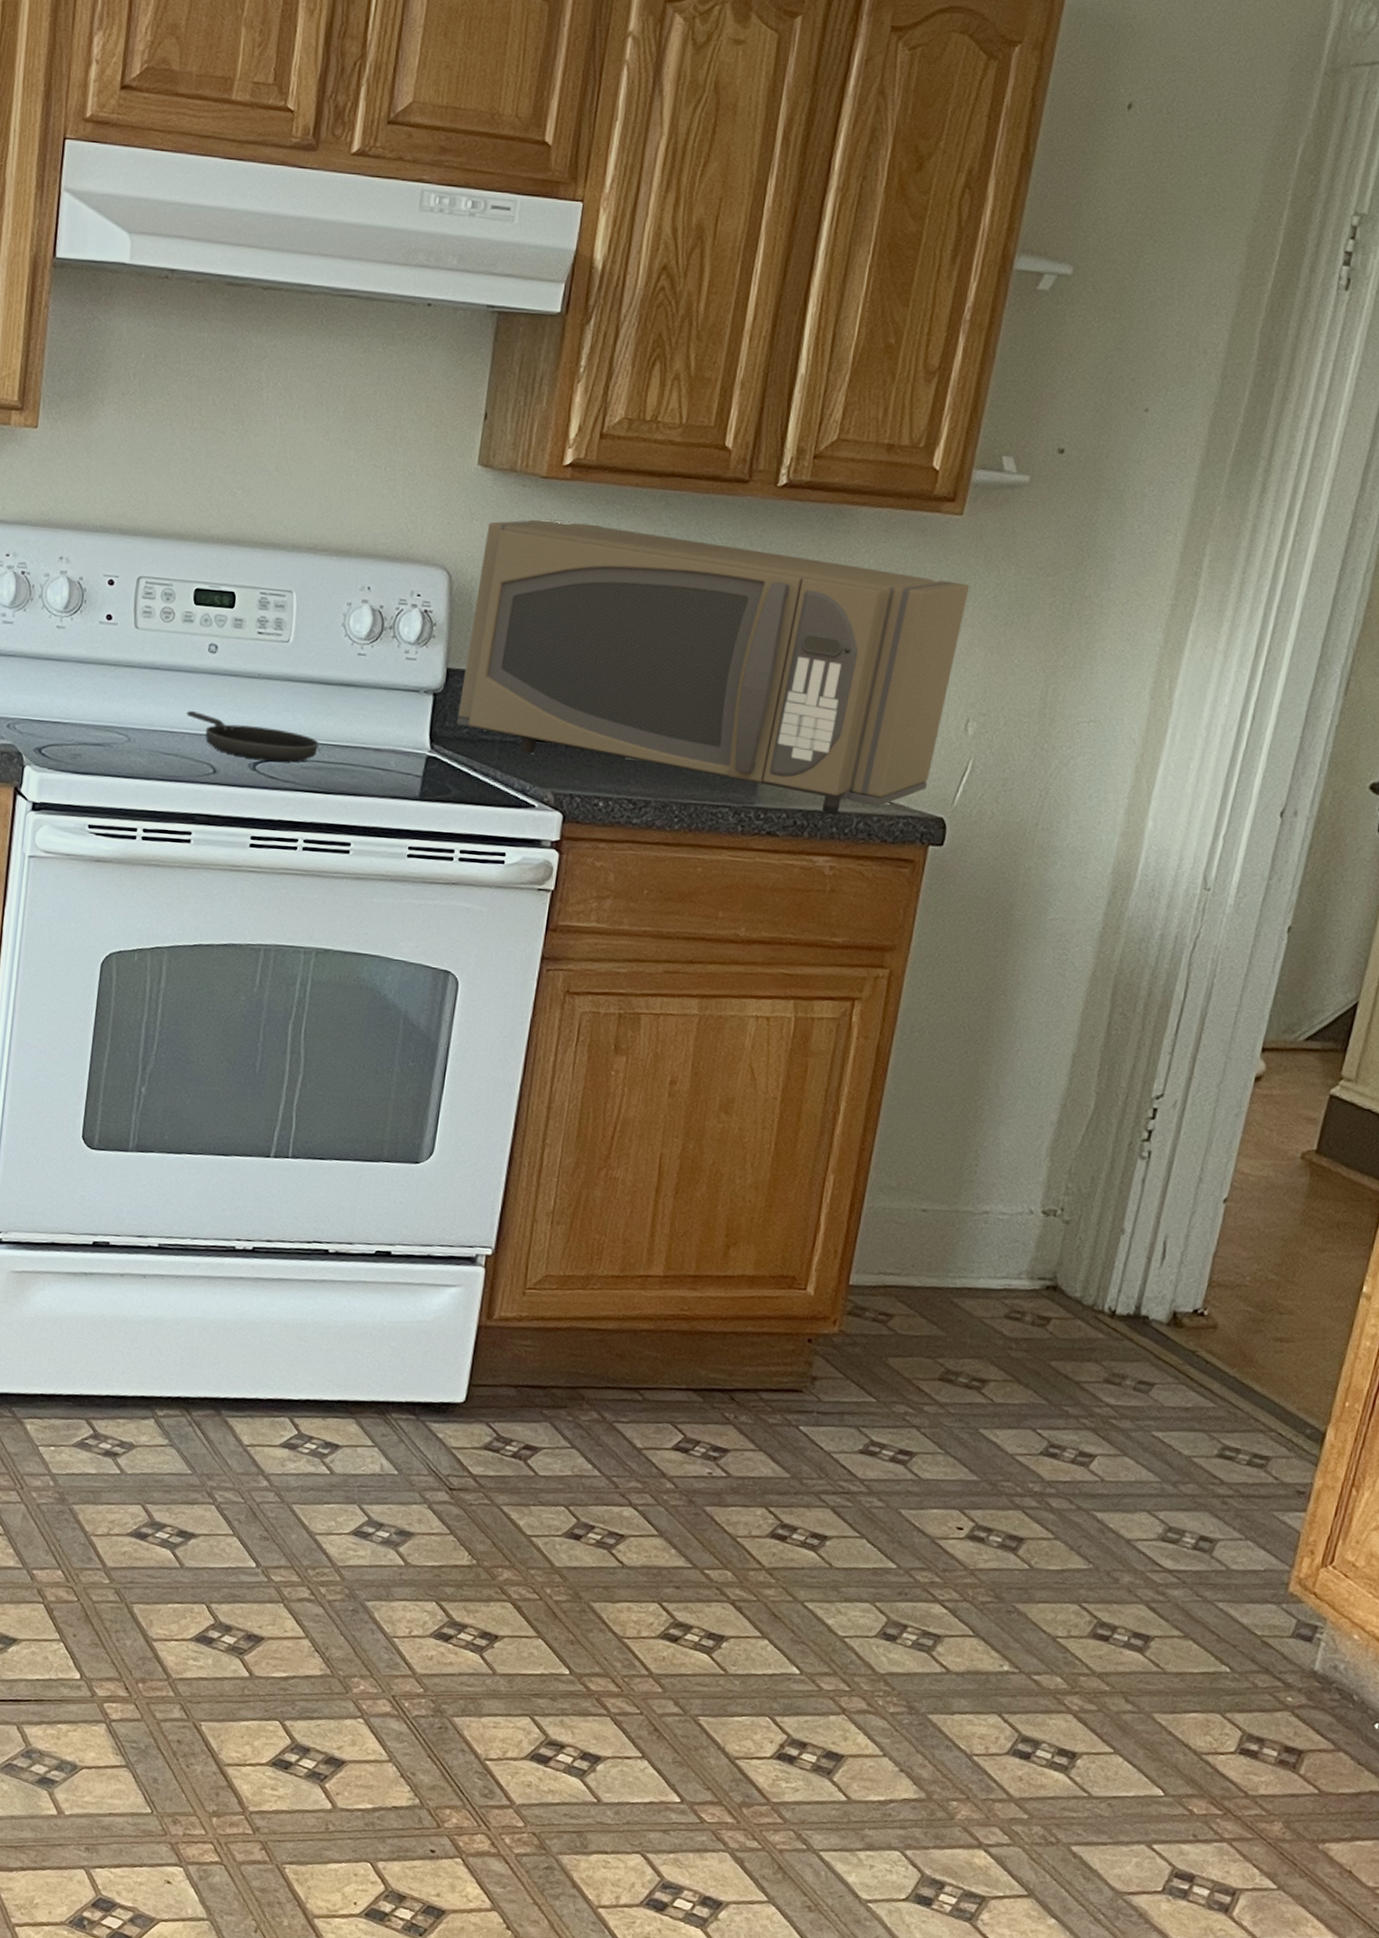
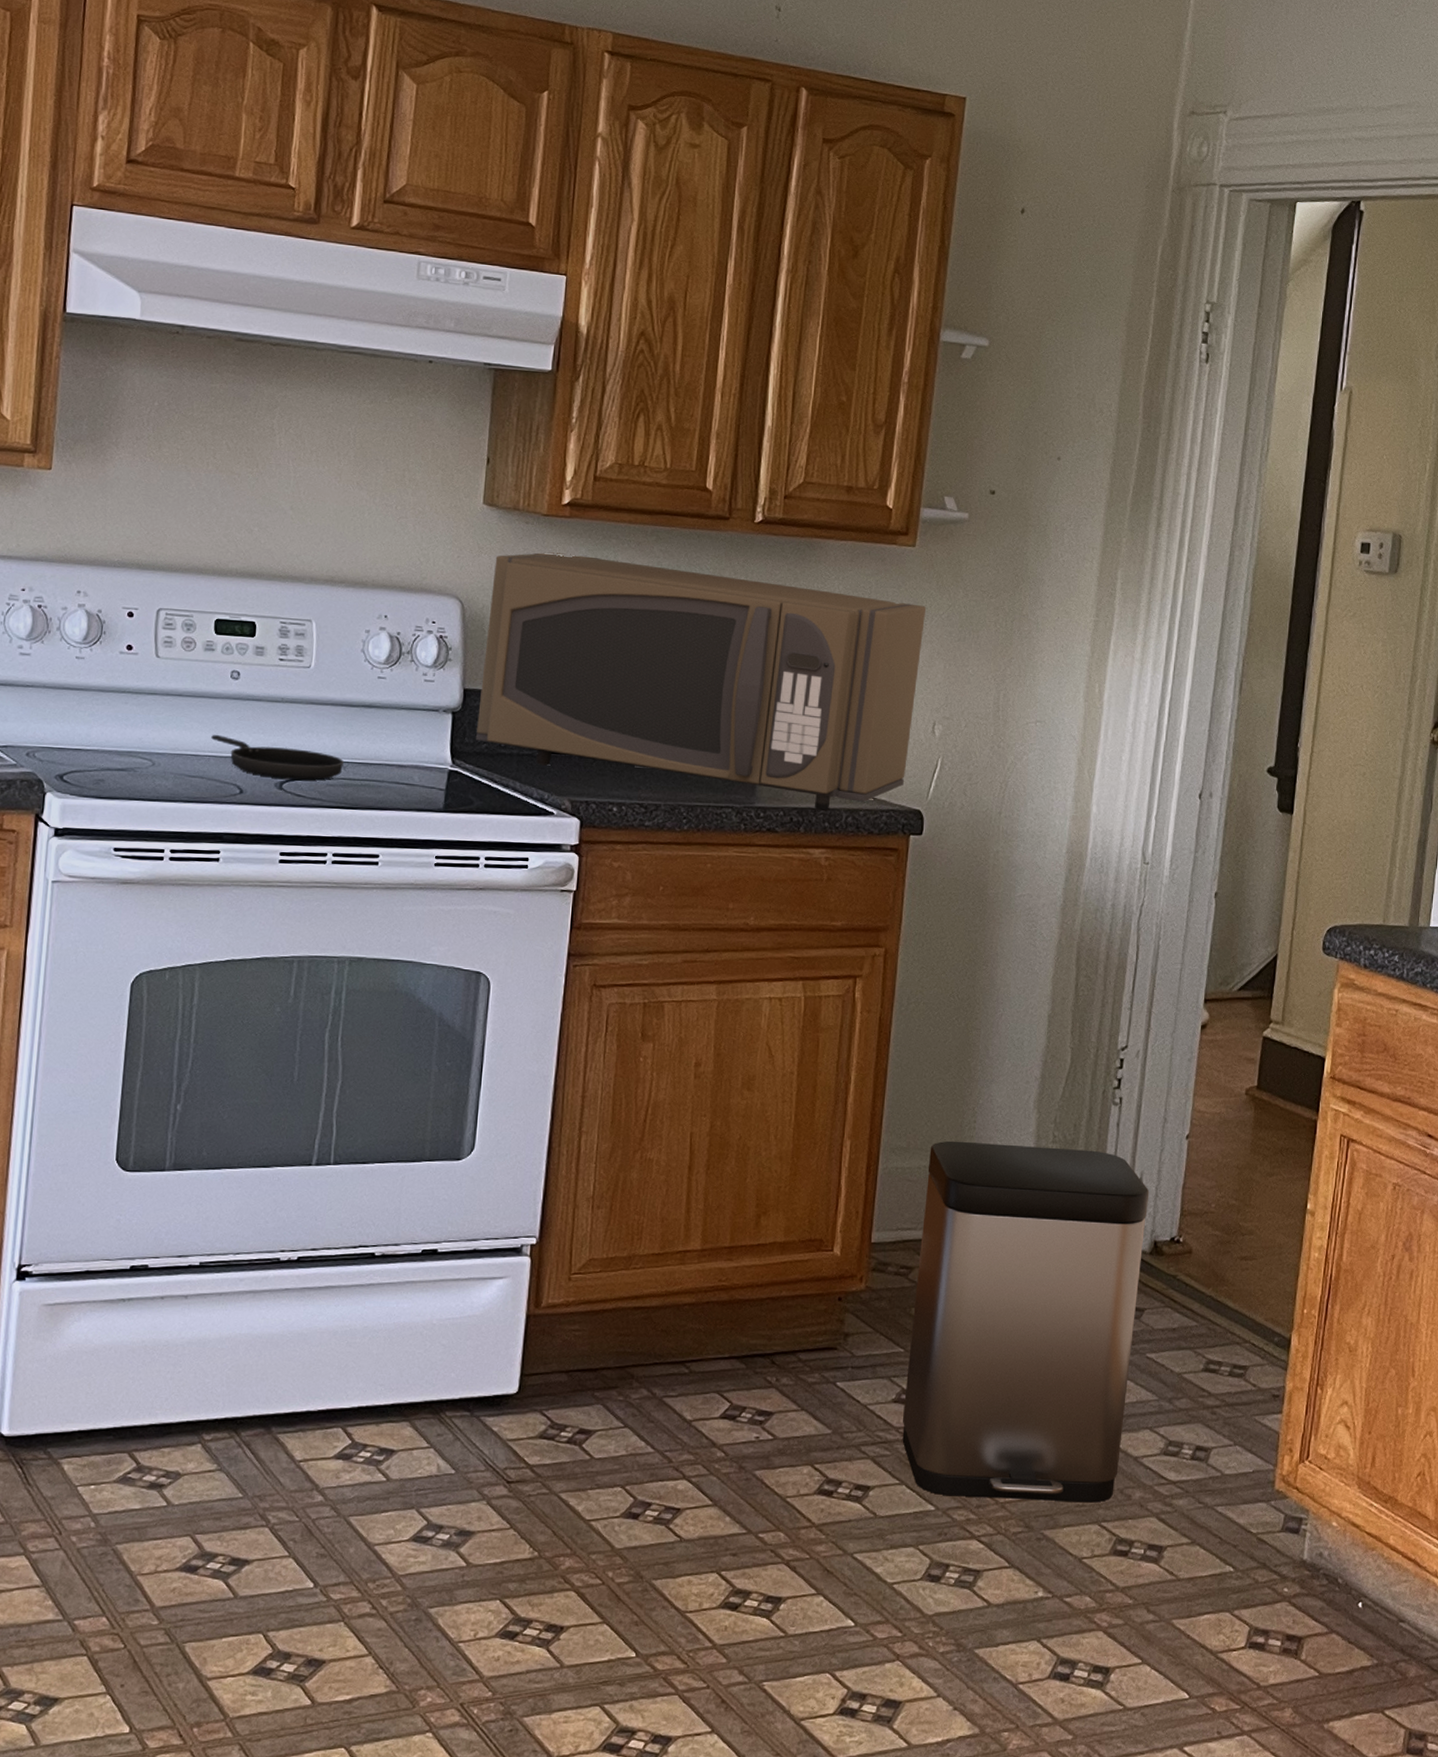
pedal bin: none [866,1183,1174,1582] -> present [902,1141,1150,1503]

